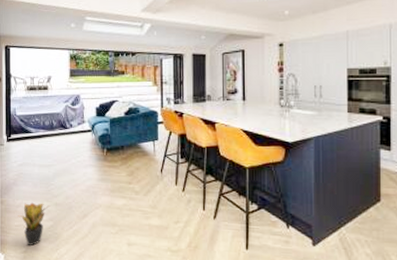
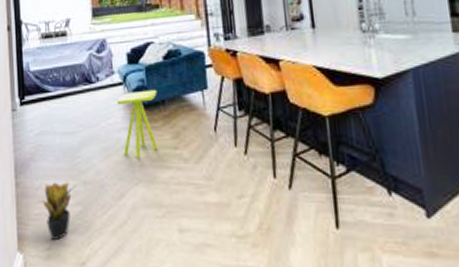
side table: none [85,137,118,189] -> present [116,89,158,159]

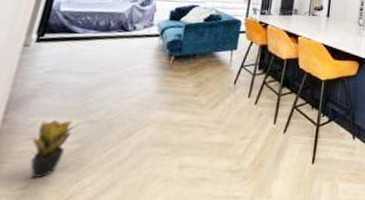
side table: present [116,89,158,159] -> none [143,44,191,102]

